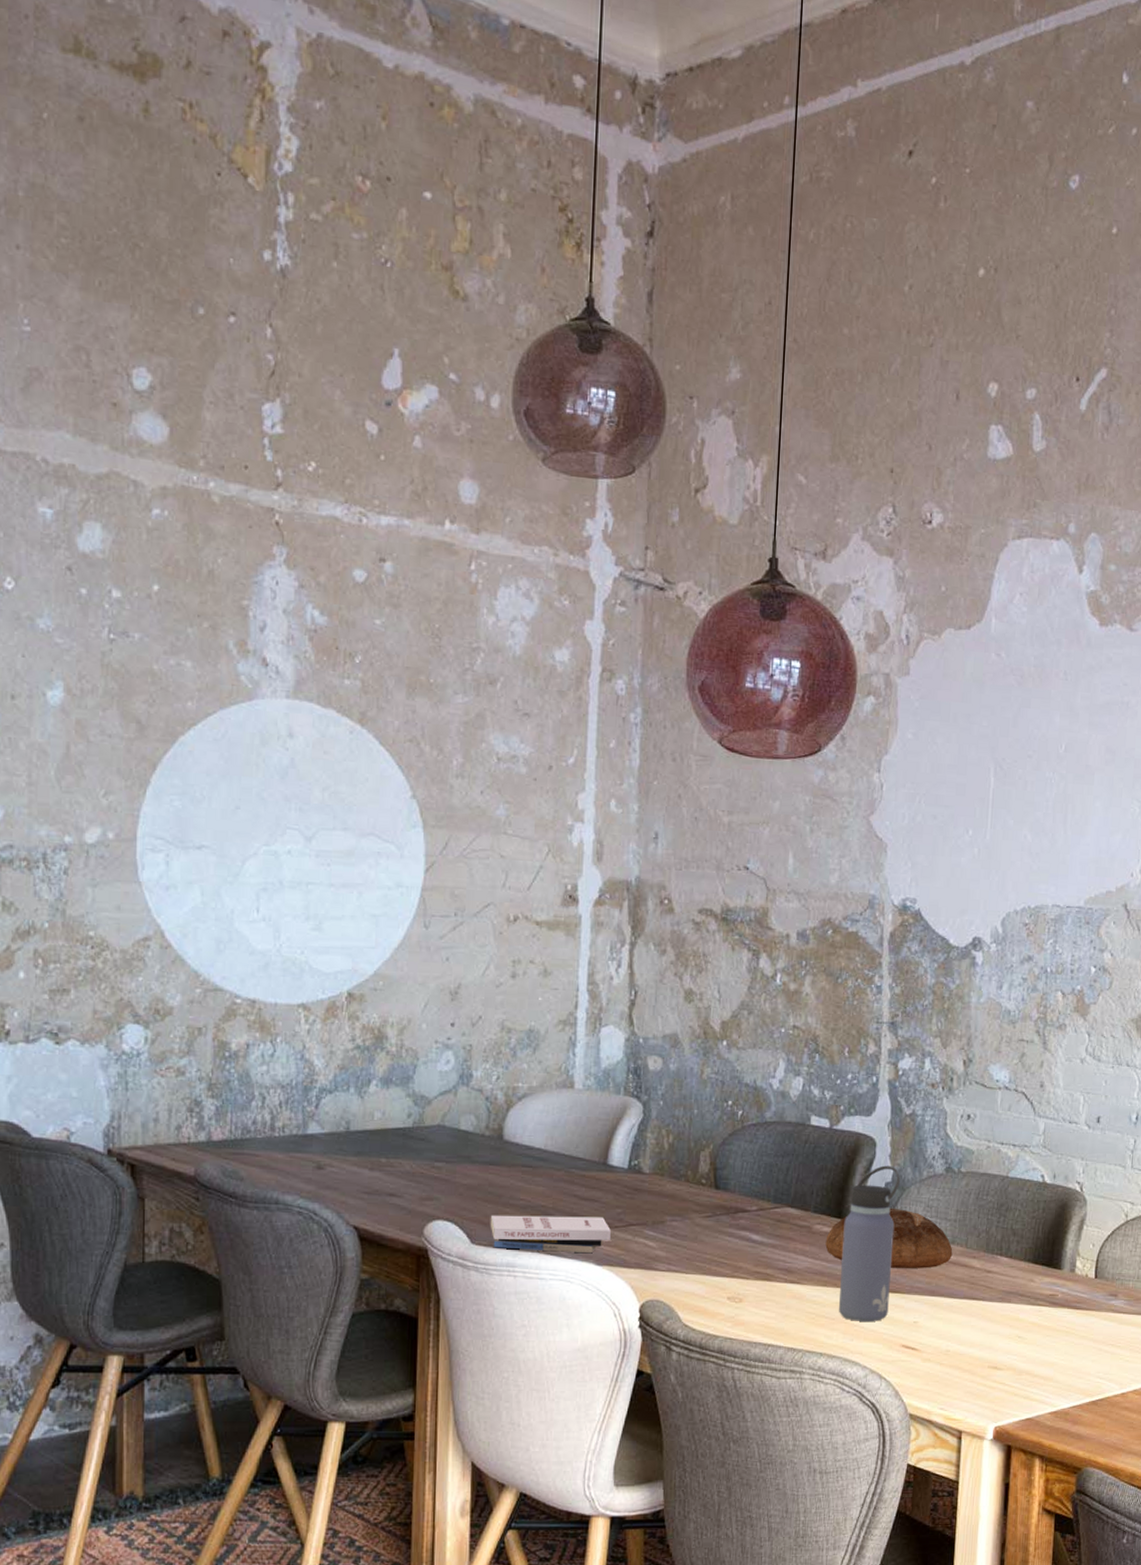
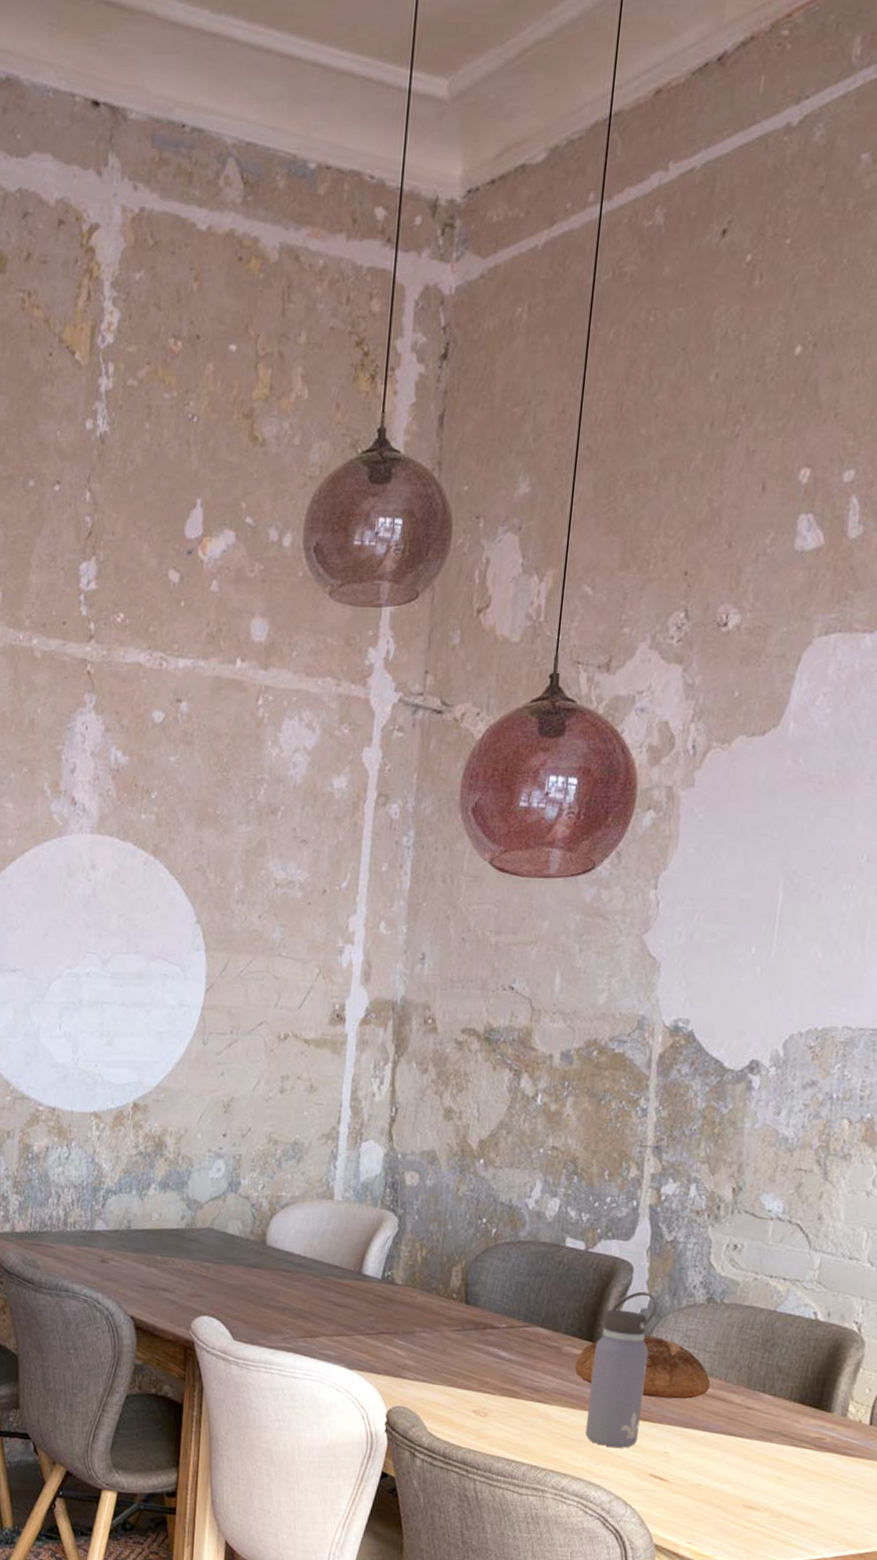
books: present [490,1215,611,1254] -> none [250,1314,363,1358]

